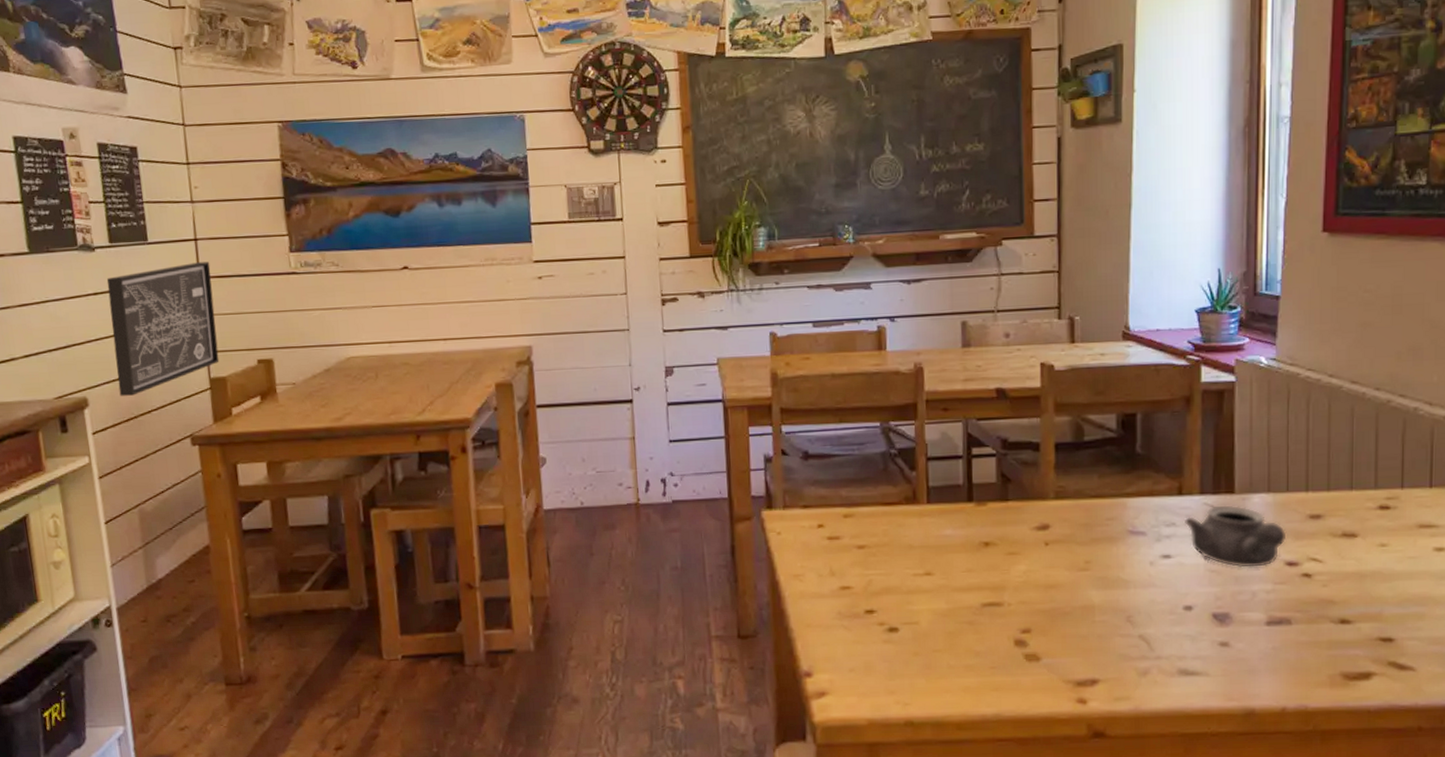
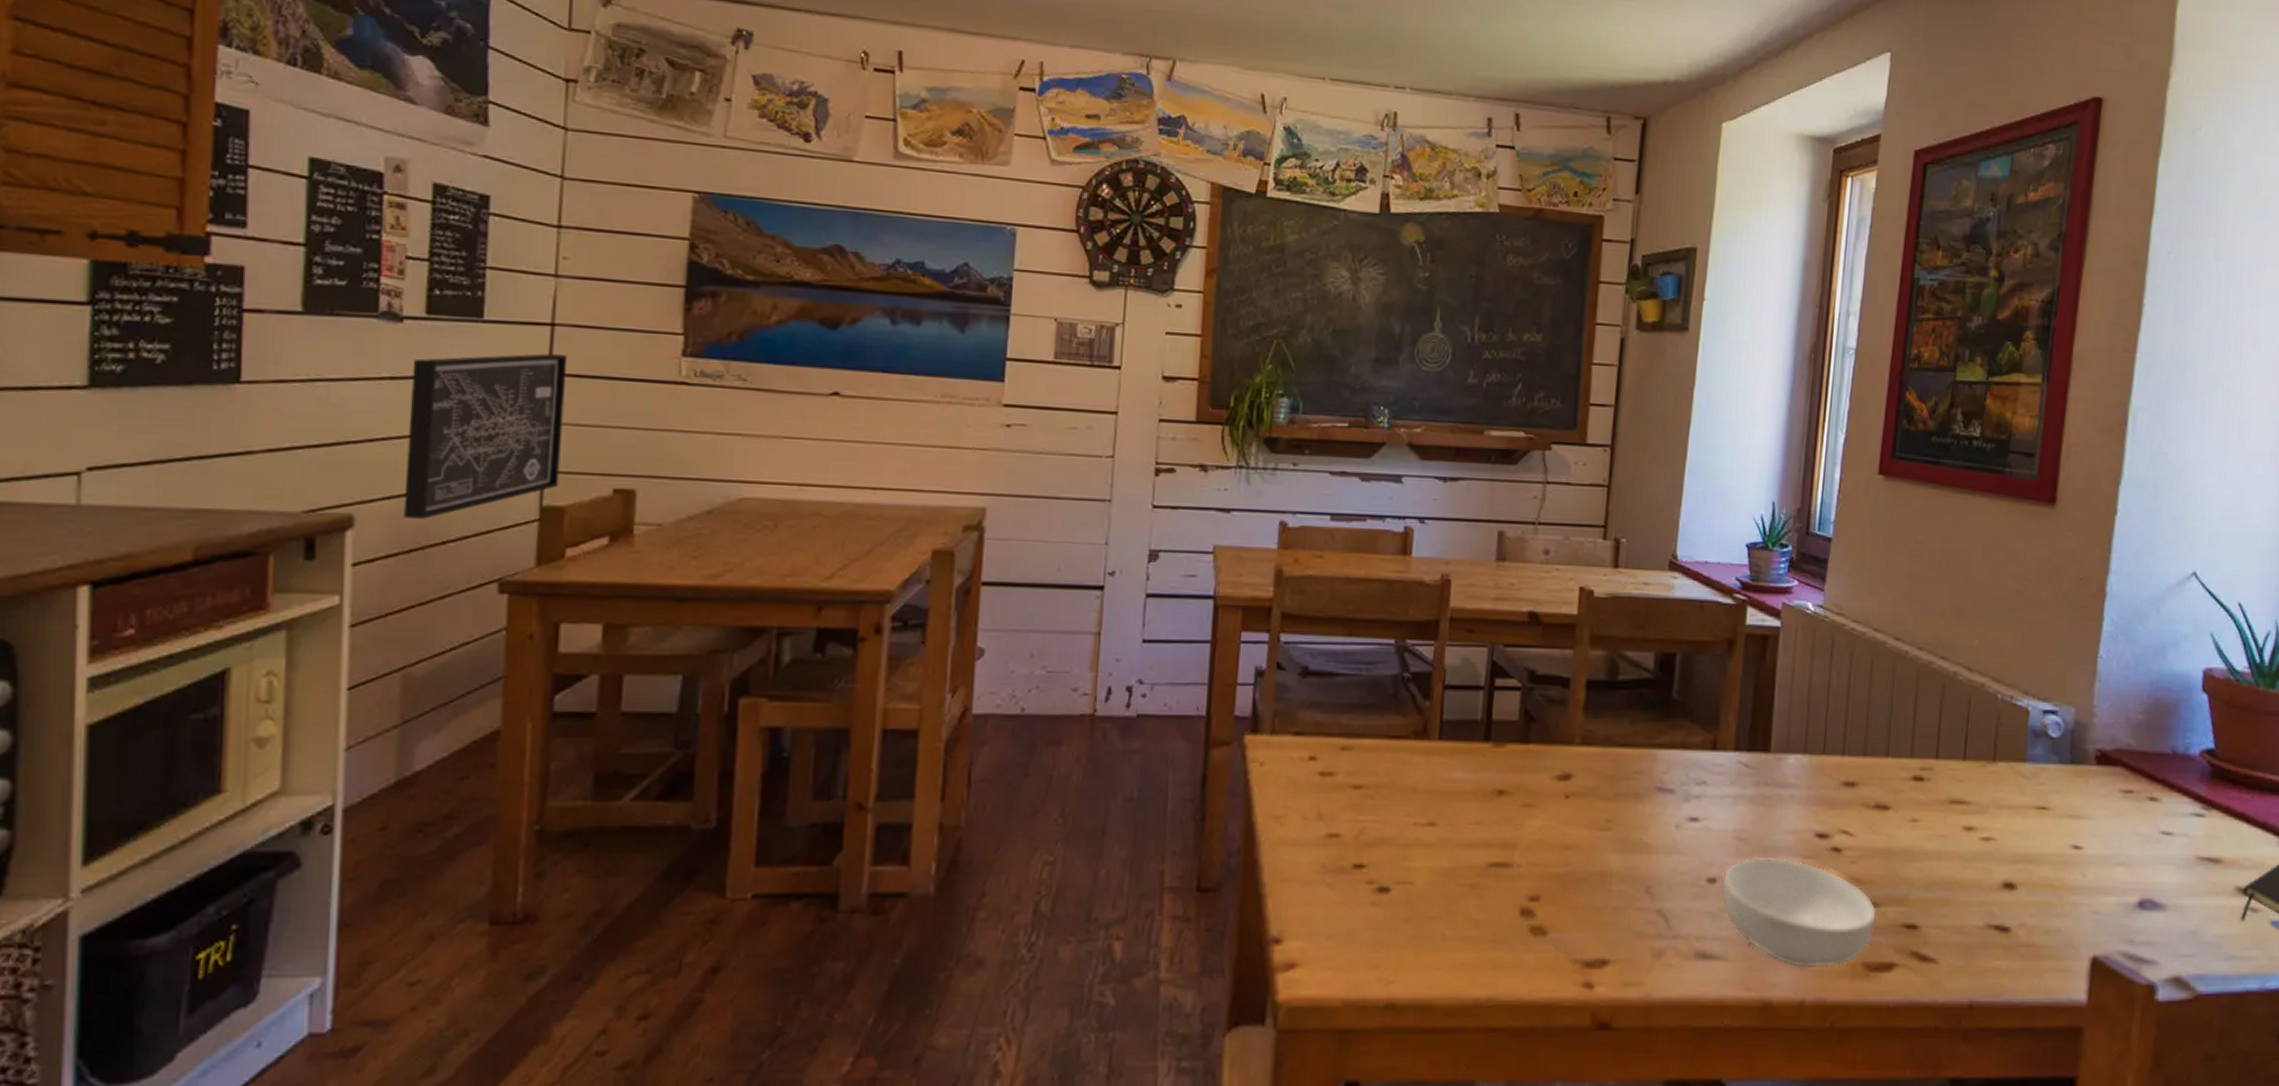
teapot: present [1185,505,1287,568] -> none [1716,764,1820,837]
cereal bowl: none [1198,585,1352,680] -> present [1722,857,1877,969]

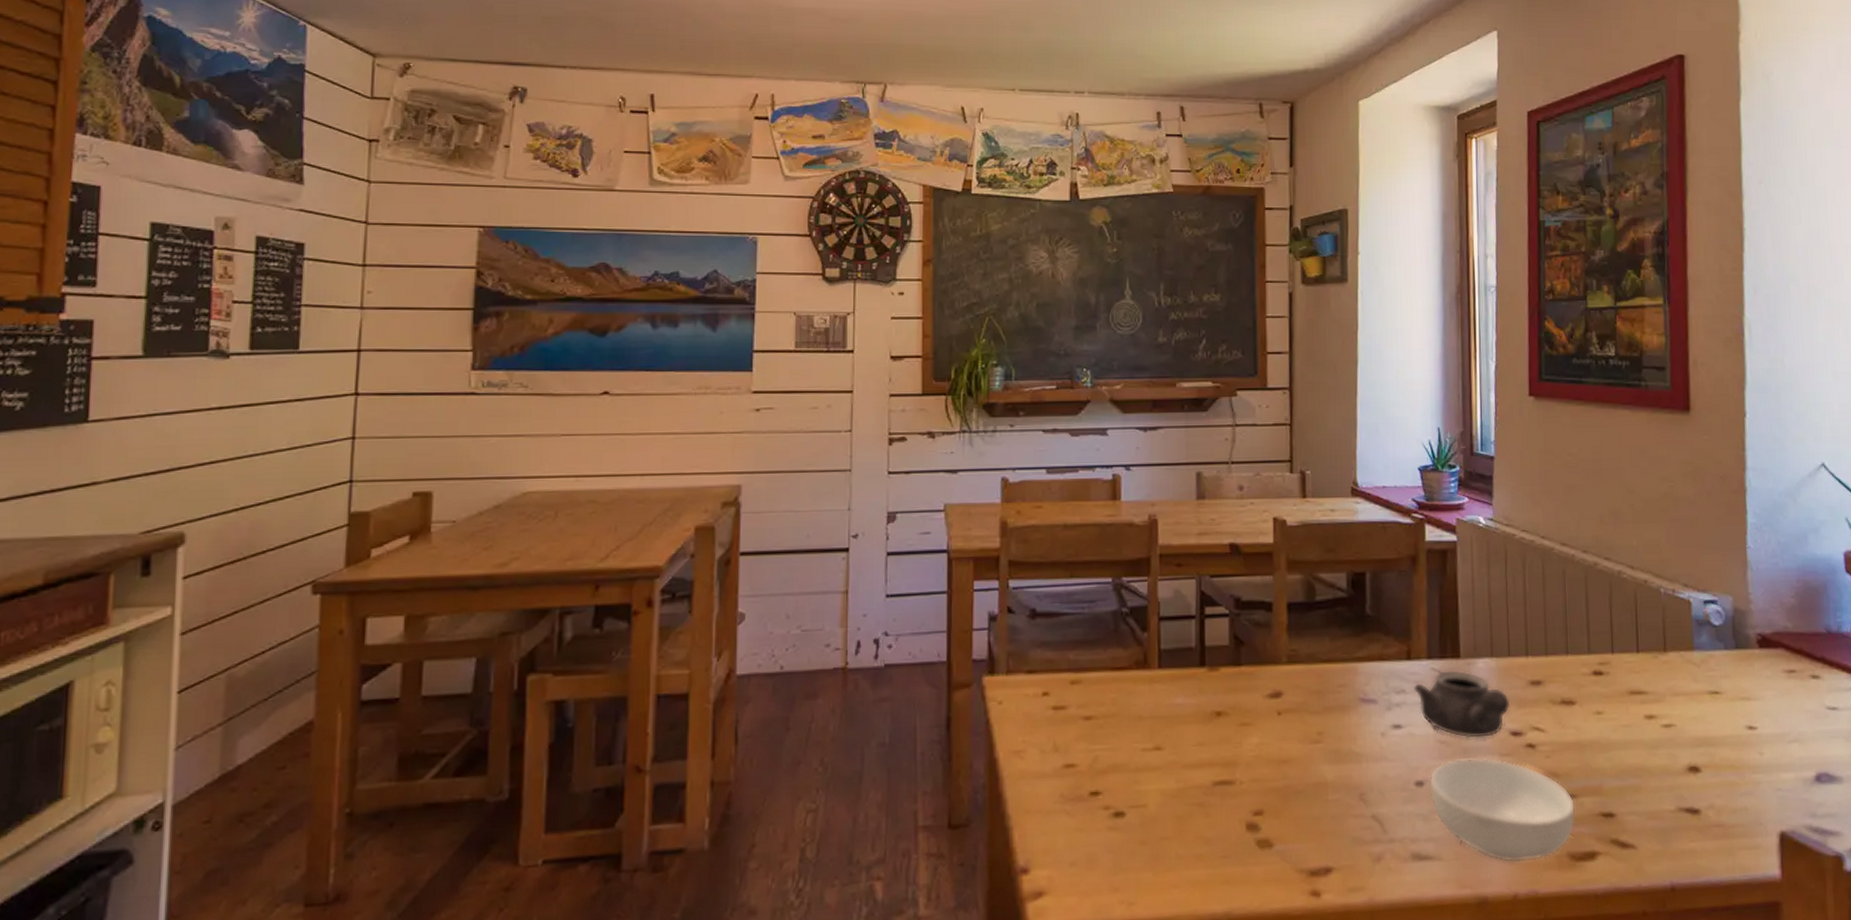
wall art: present [403,353,568,519] -> none [228,376,372,532]
teapot: none [1716,764,1820,837] -> present [1414,670,1511,738]

